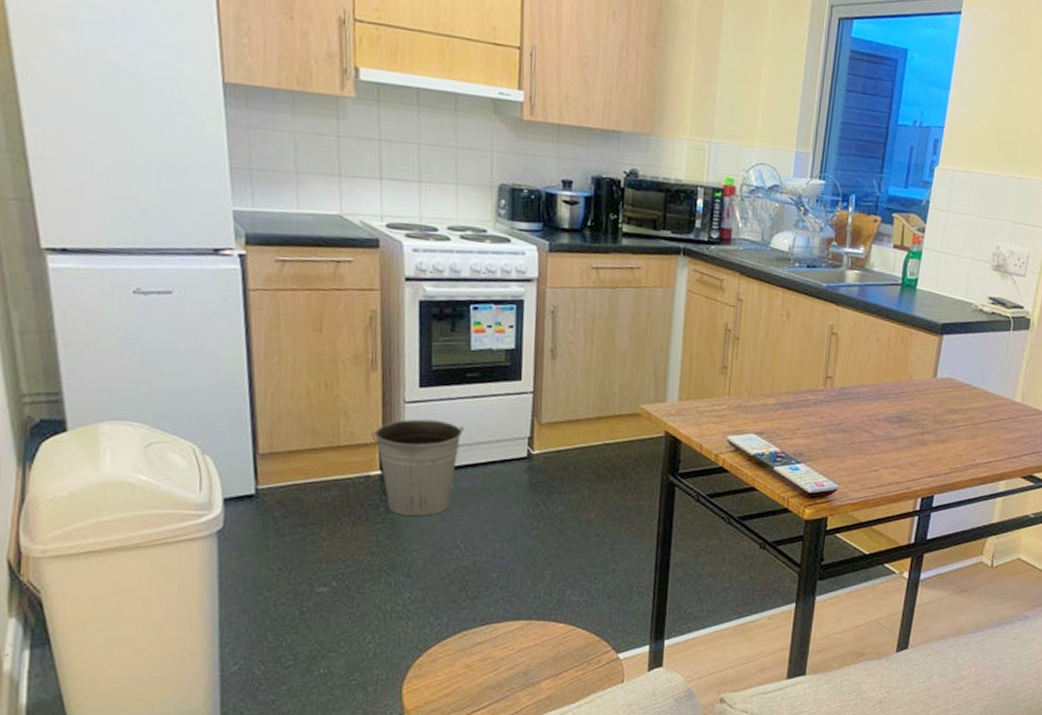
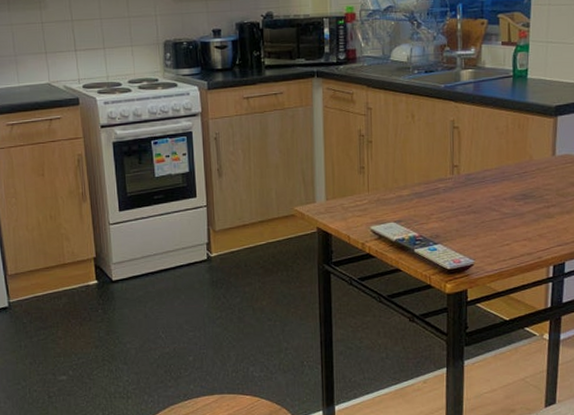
bucket: present [371,419,465,517] -> none [87,236,156,316]

